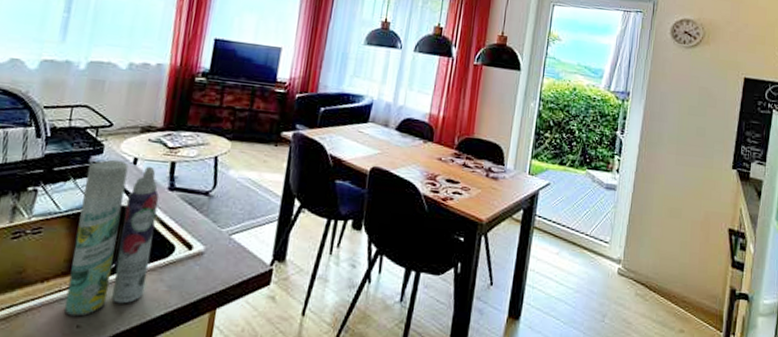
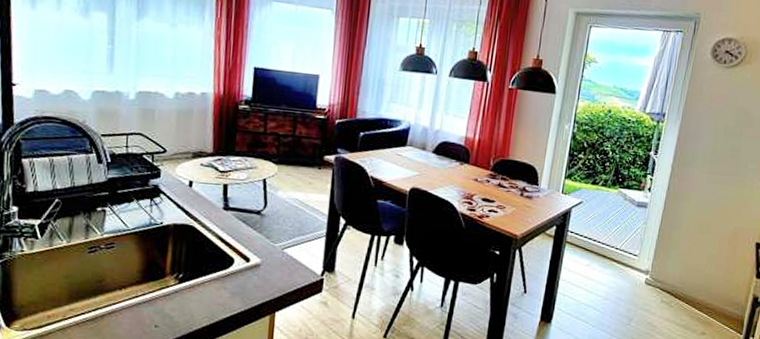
aerosol can: present [64,159,160,317] -> none [142,182,216,318]

